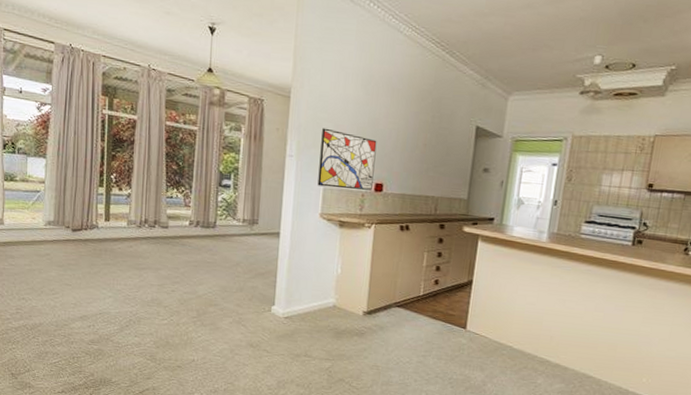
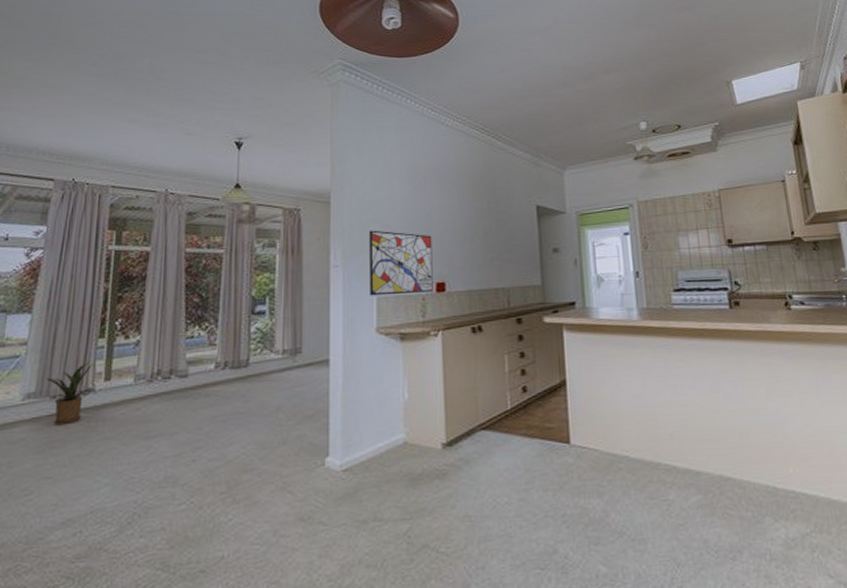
house plant: none [61,205,97,249] -> present [46,363,94,426]

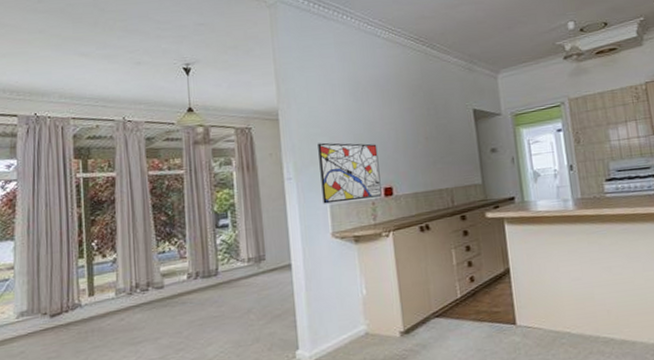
house plant: present [46,363,94,426] -> none [35,281,80,338]

